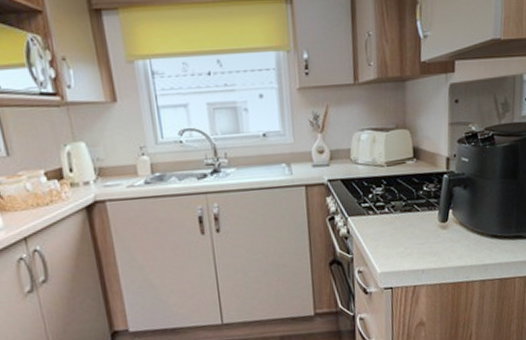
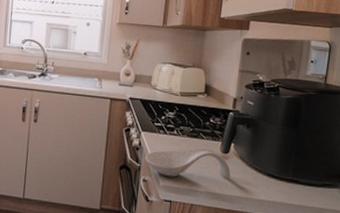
spoon rest: none [356,221,452,262] -> present [145,147,231,178]

